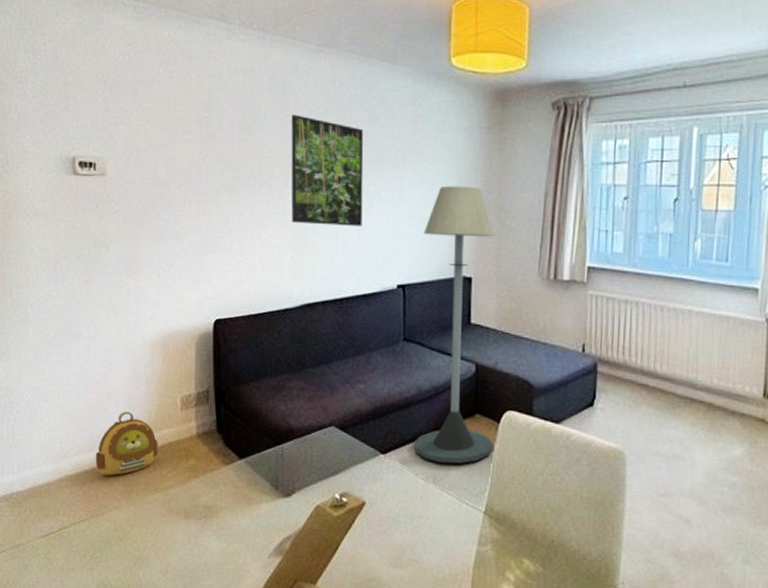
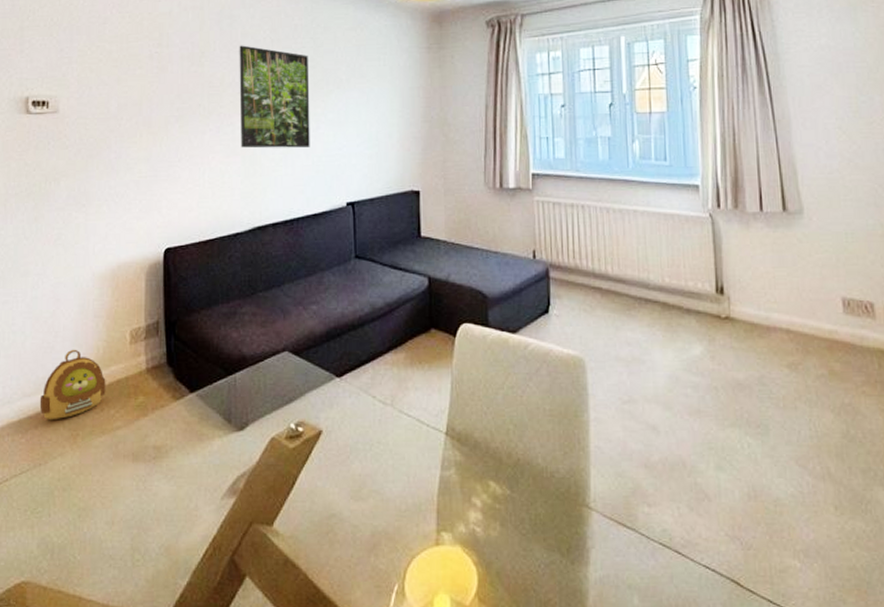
floor lamp: present [414,185,495,464] -> none [370,103,451,383]

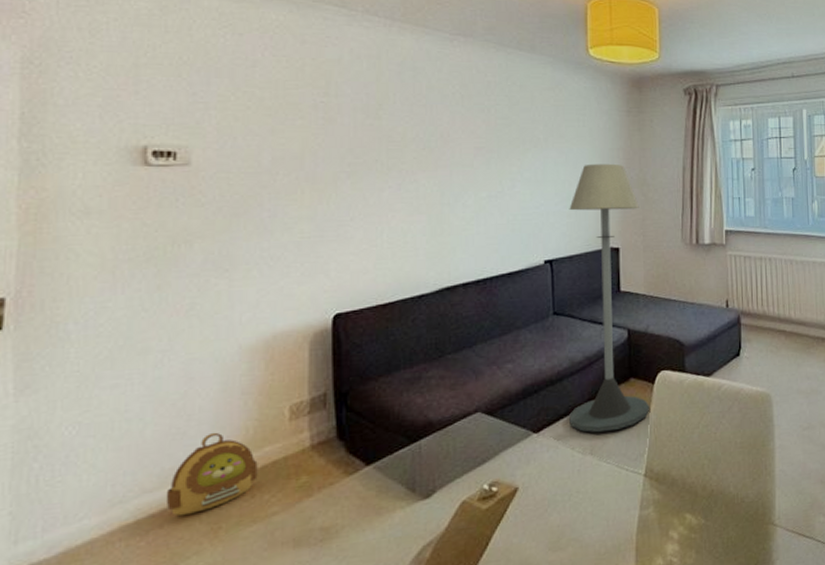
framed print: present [239,45,310,149] -> none [424,99,505,207]
floor lamp: none [370,103,451,383] -> present [569,163,649,433]

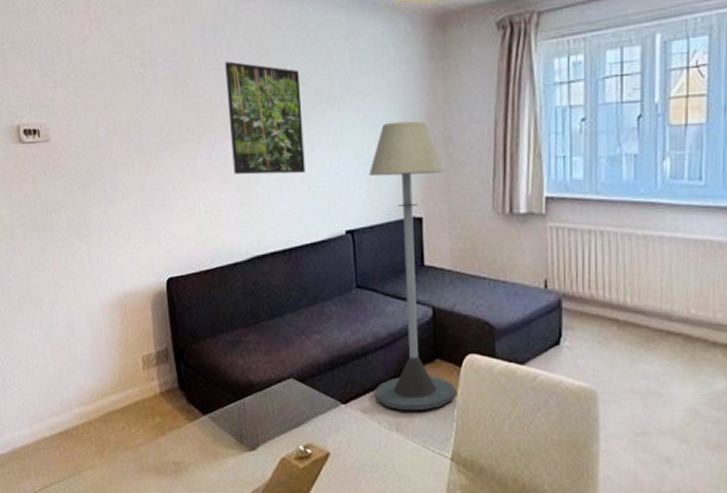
backpack: present [165,432,258,517] -> none [67,373,125,437]
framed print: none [424,99,505,207] -> present [225,61,305,175]

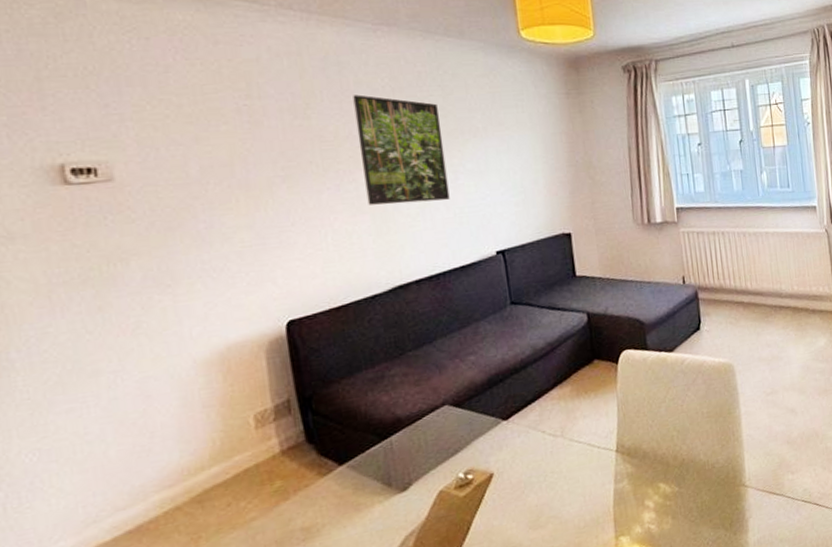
floor lamp: present [369,121,456,411] -> none [516,148,615,415]

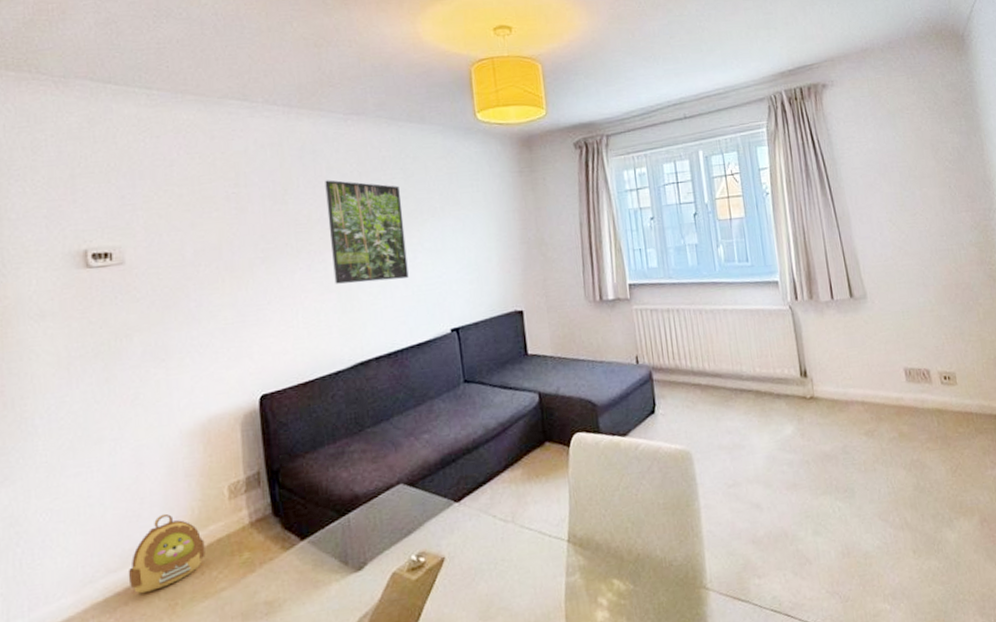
backpack: none [139,446,231,530] -> present [128,513,205,594]

